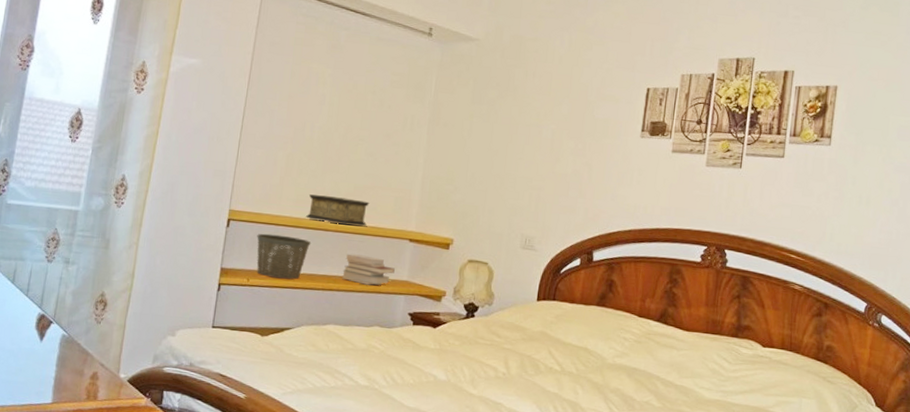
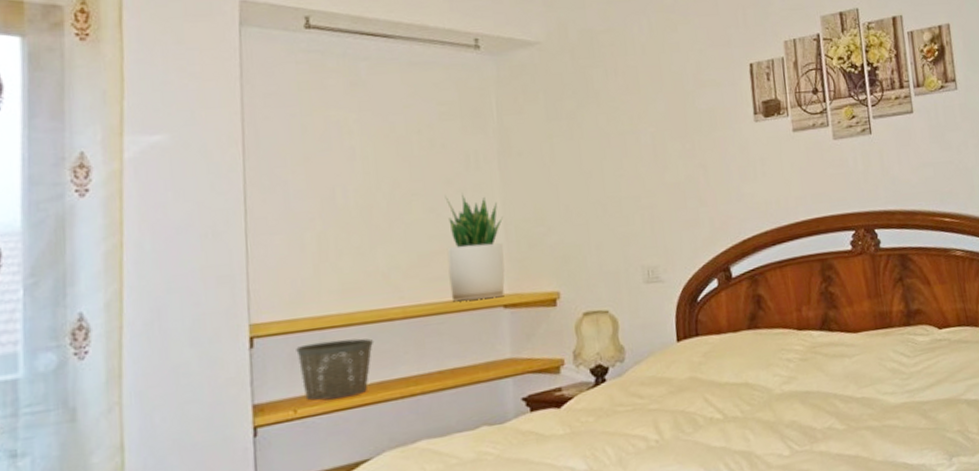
decorative box: present [305,194,370,227] -> none [358,270,444,311]
books: present [342,253,395,286] -> none [424,338,493,378]
planter: none [372,146,423,233] -> present [445,194,505,302]

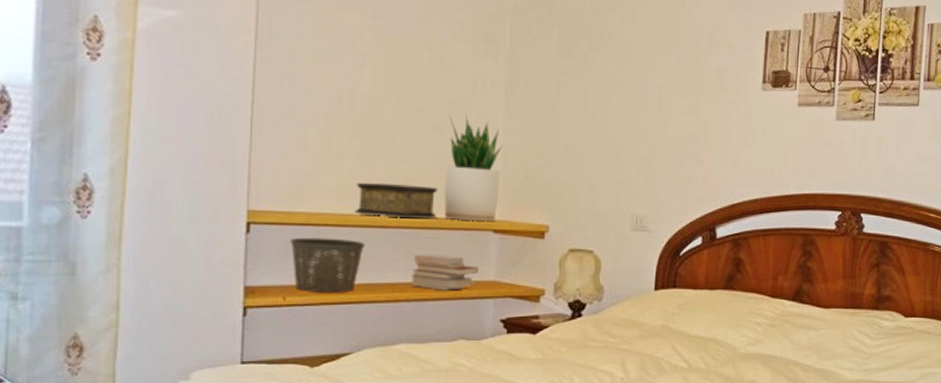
decorative box: none [358,270,444,311] -> present [354,183,438,219]
books: none [424,338,493,378] -> present [411,254,478,291]

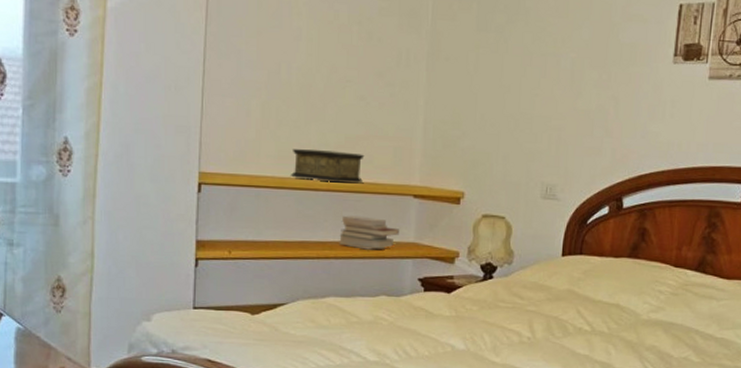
basket: present [290,237,366,293] -> none [235,197,300,249]
planter: present [444,115,503,222] -> none [369,87,424,188]

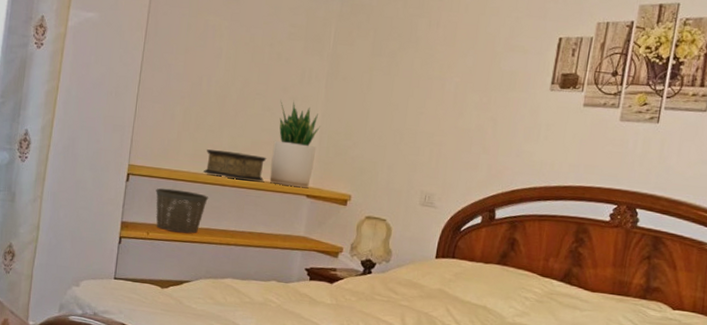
basket: none [235,197,300,249] -> present [155,188,209,234]
books: present [339,215,399,250] -> none [239,209,292,241]
planter: none [369,87,424,188] -> present [269,100,320,189]

